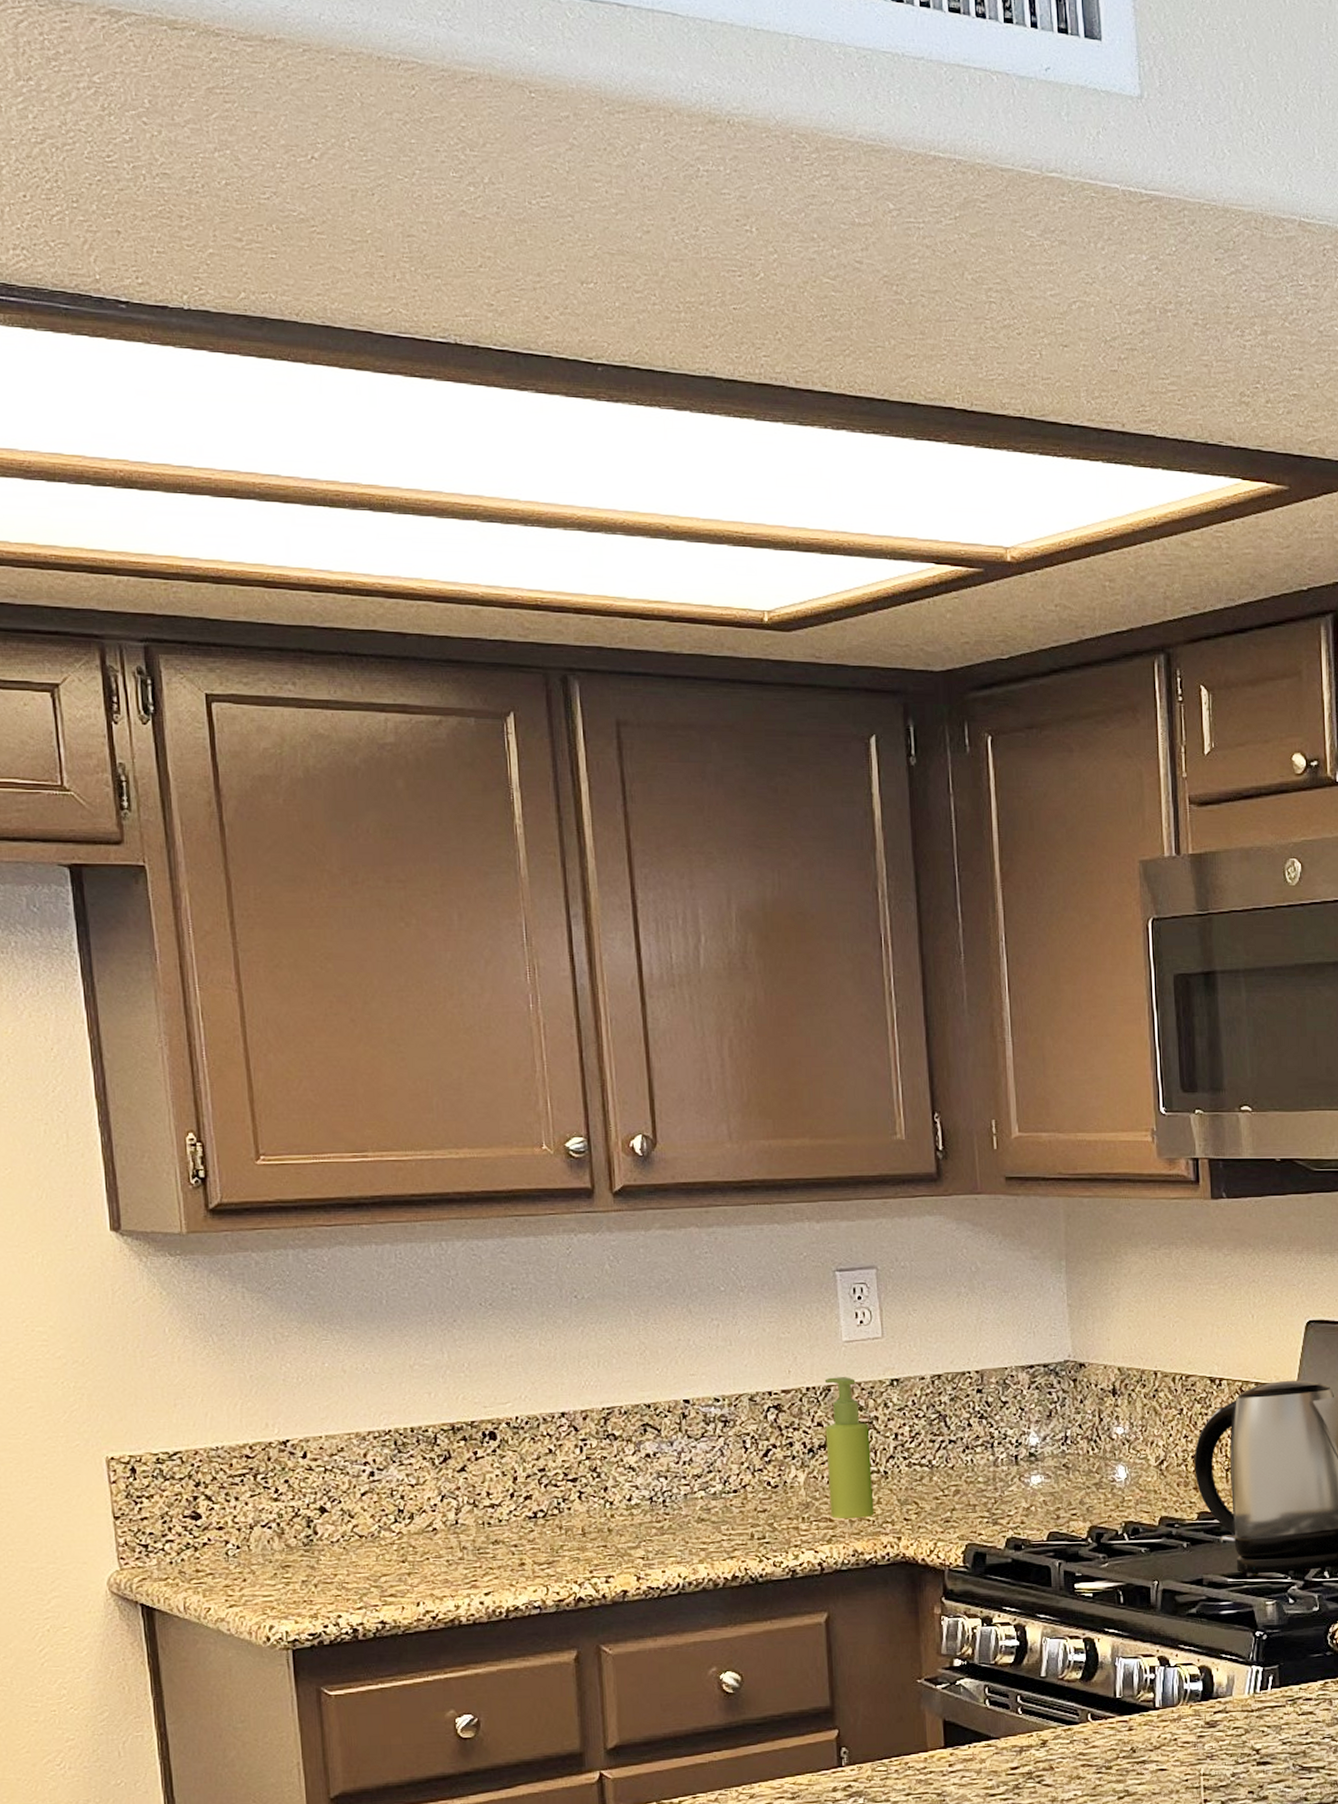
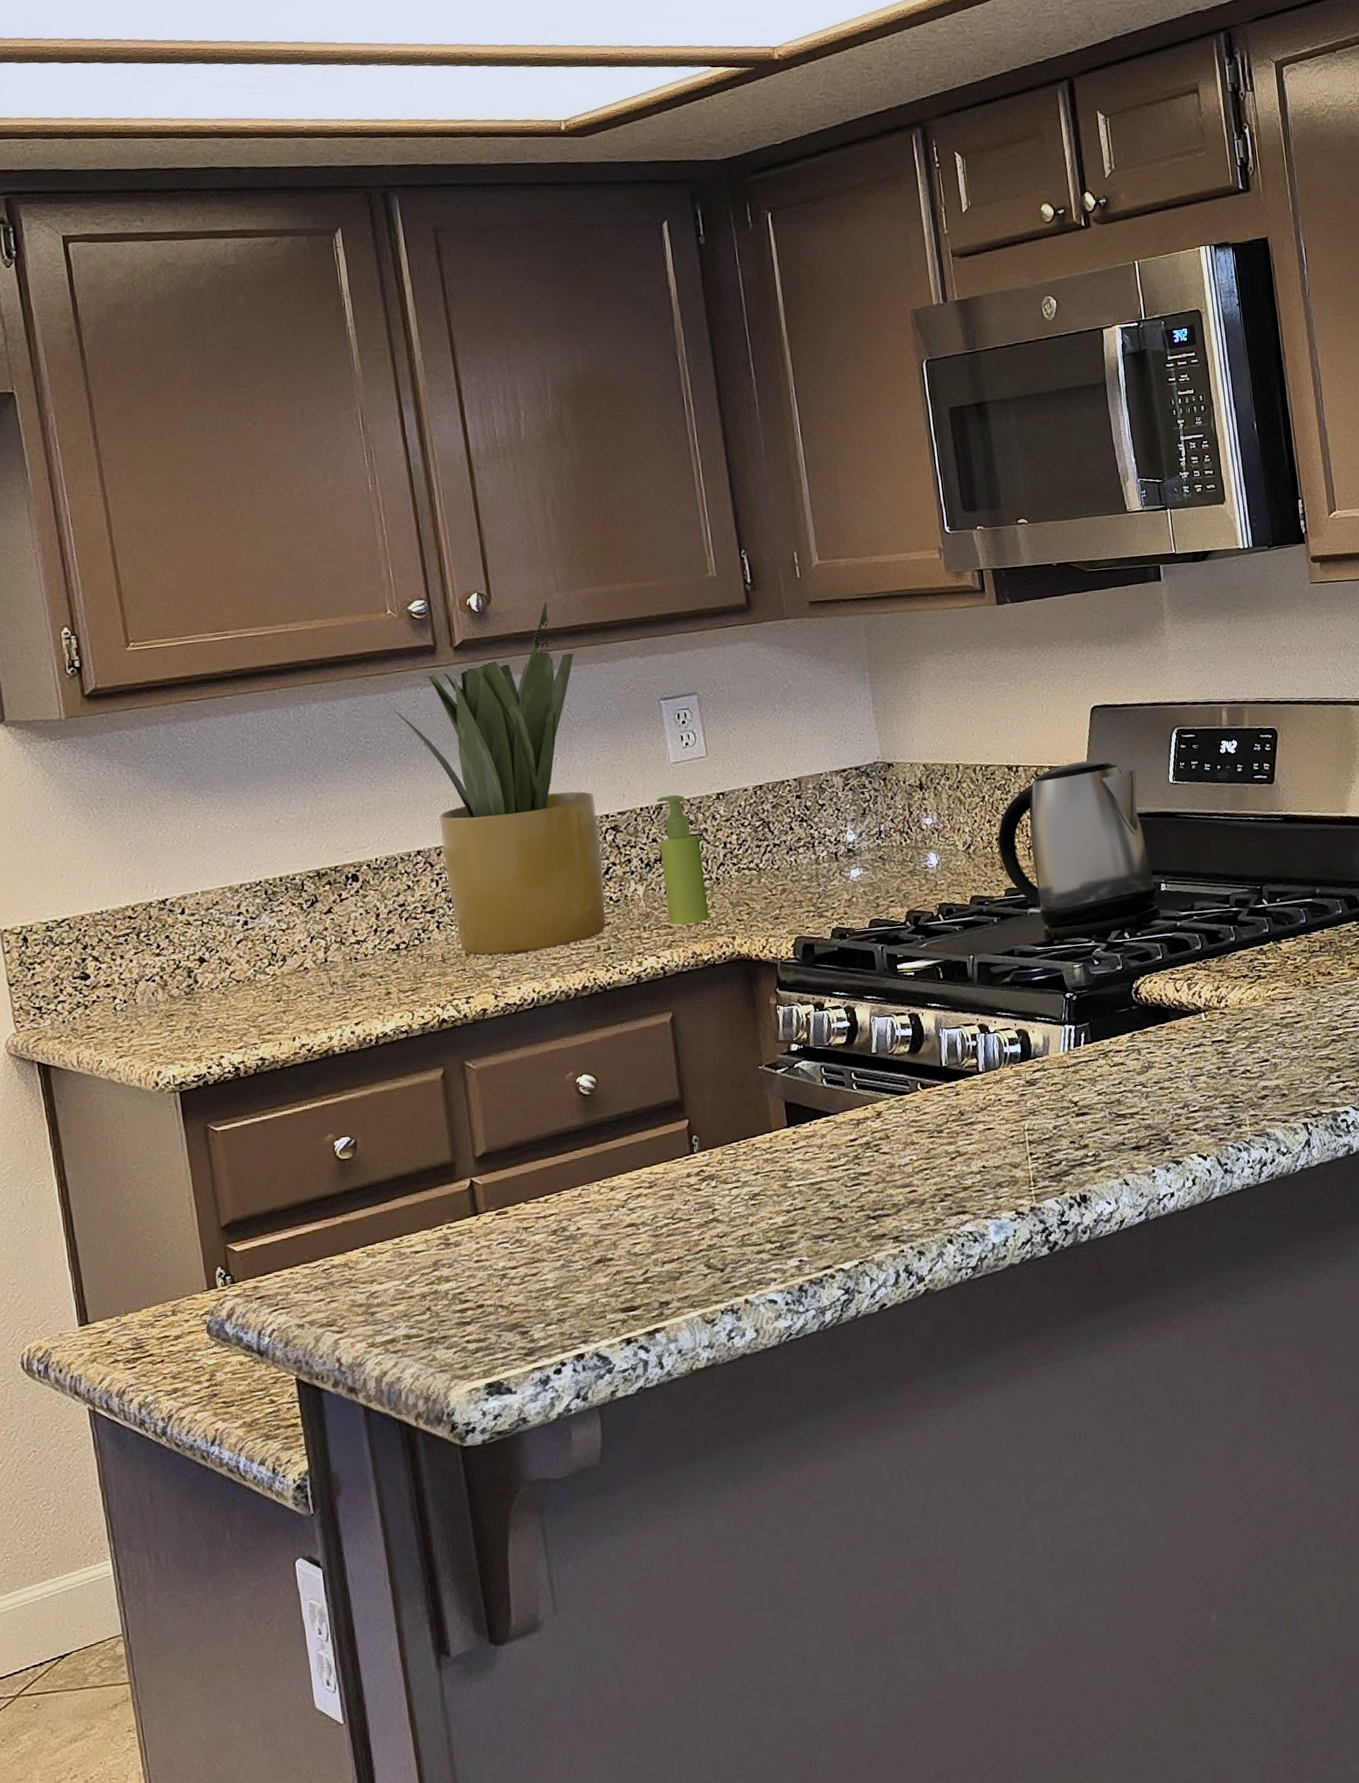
planter: none [541,1150,762,1533] -> present [391,600,606,955]

